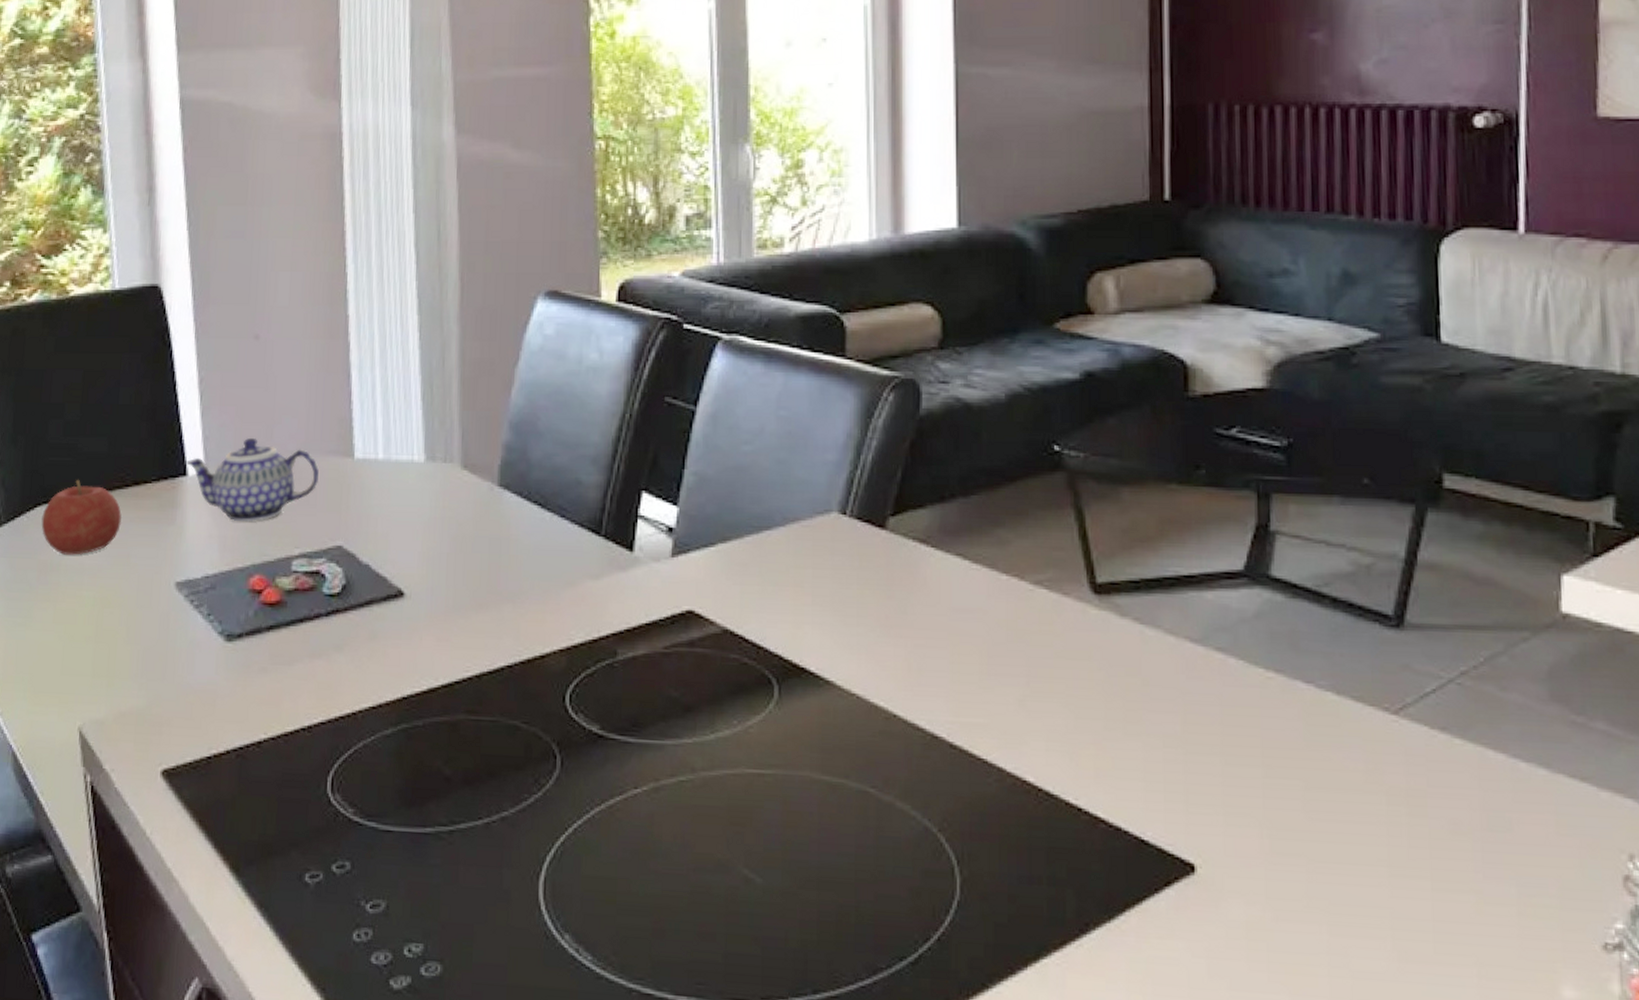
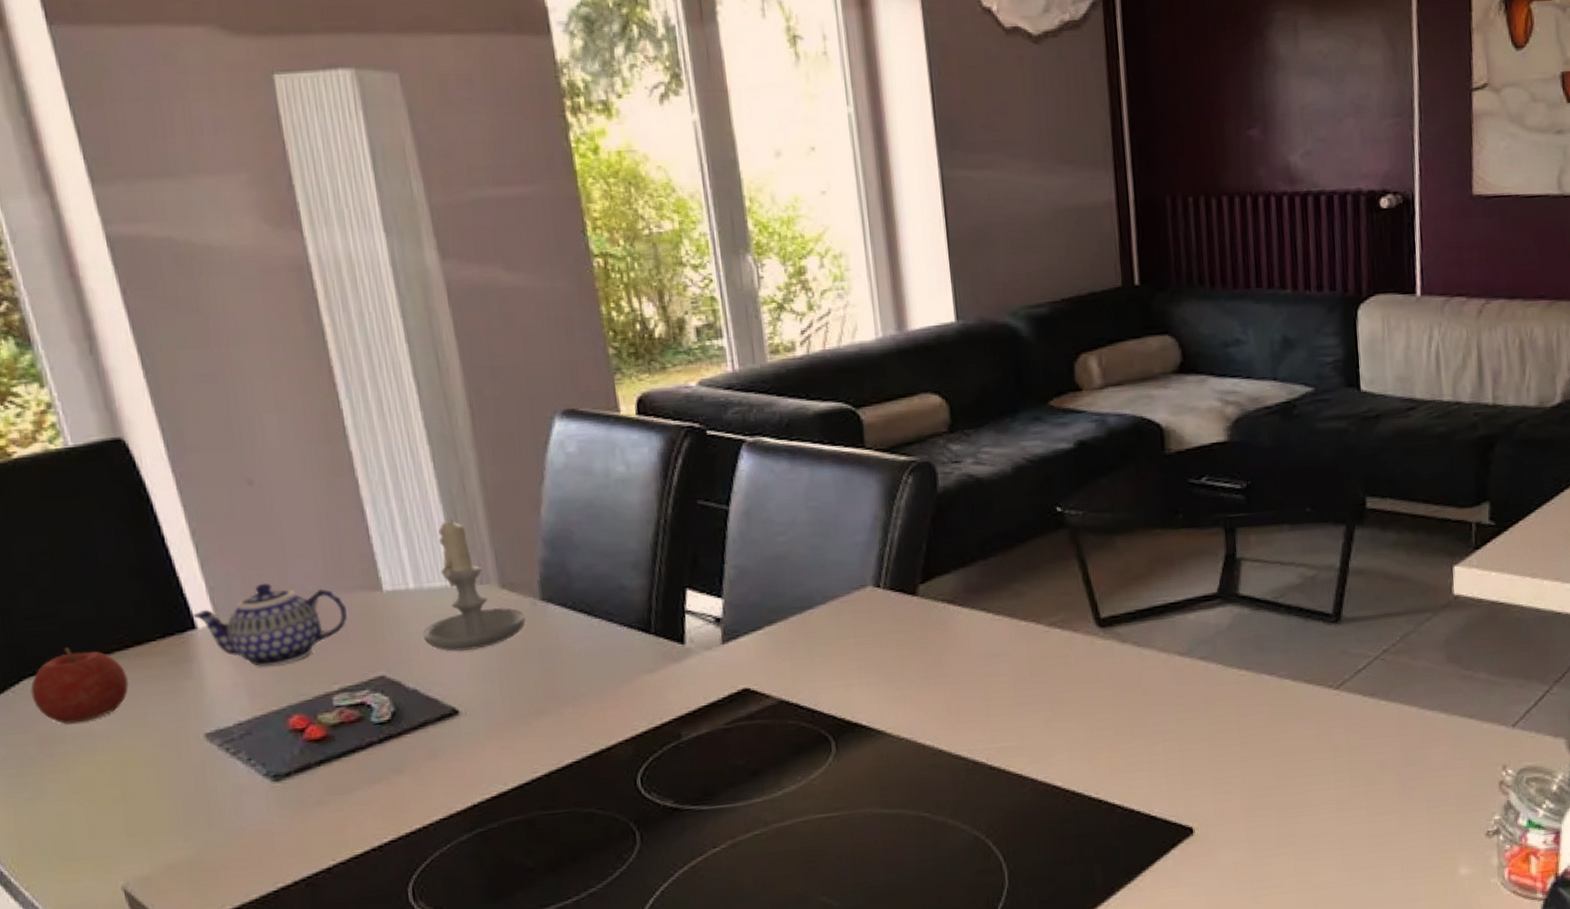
candle: none [383,390,481,531] -> present [423,517,526,652]

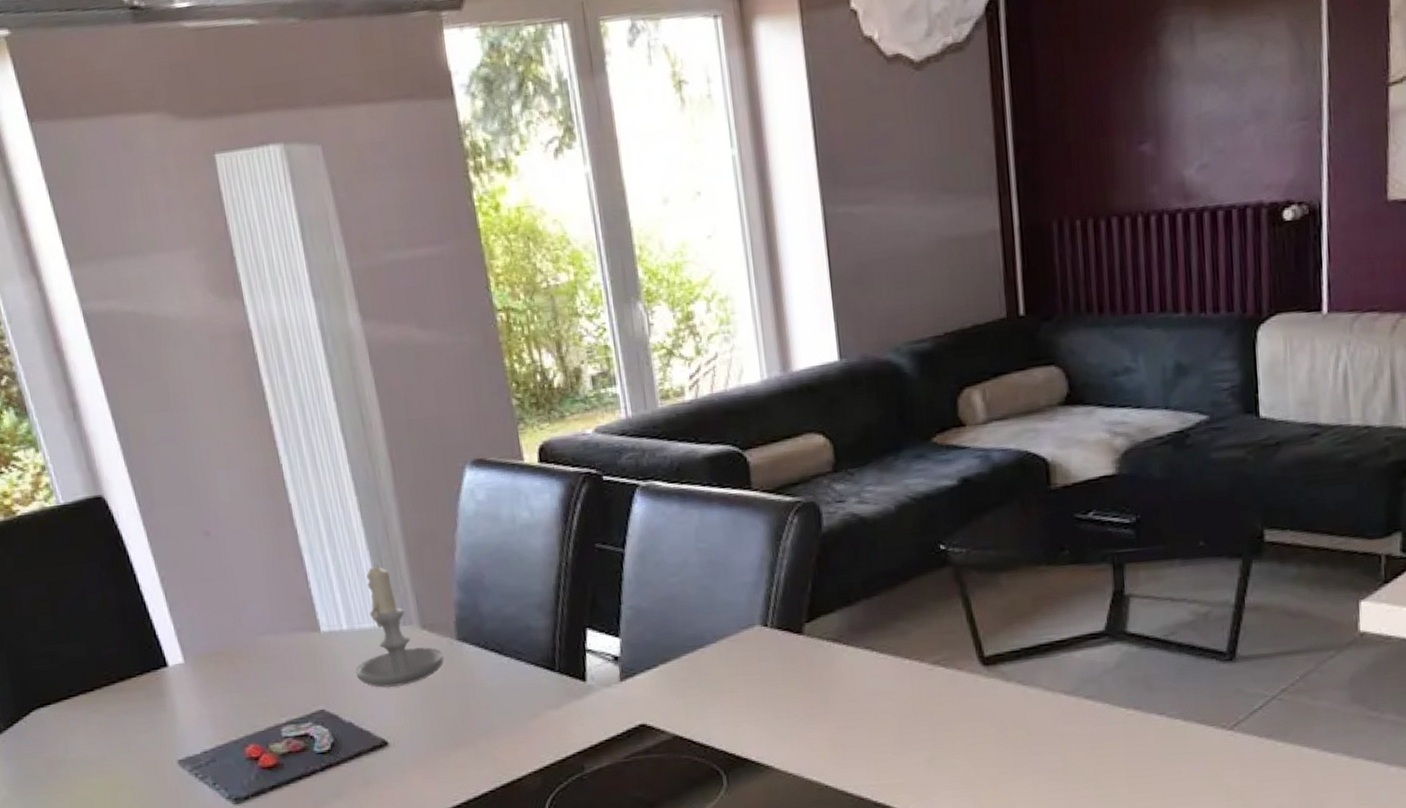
fruit: present [30,646,130,724] -> none [39,682,116,750]
teapot: present [192,582,347,668] -> none [164,625,292,702]

